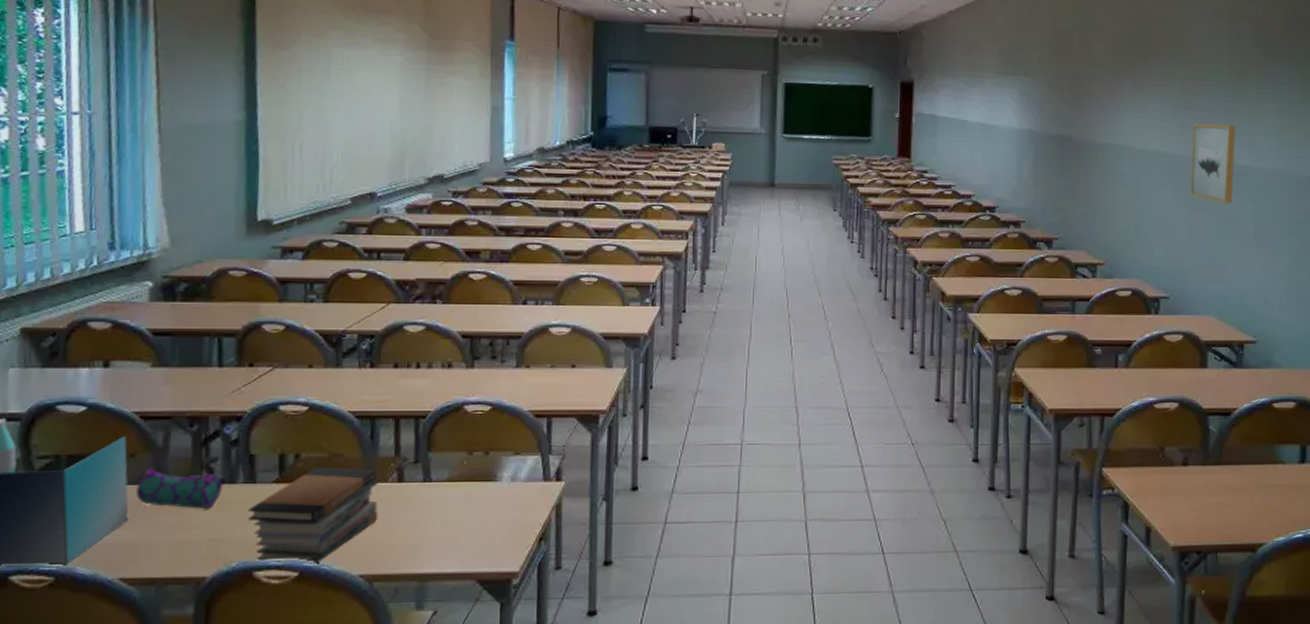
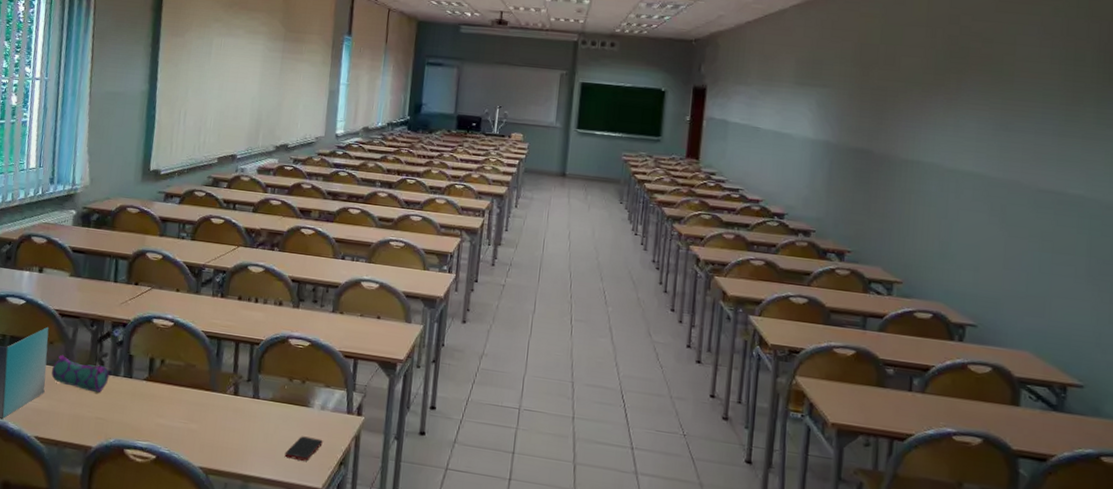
book stack: present [247,467,379,566] -> none [124,373,220,452]
cell phone: none [469,515,517,545] -> present [284,436,323,461]
wall art: present [1190,123,1235,203] -> none [1007,146,1067,234]

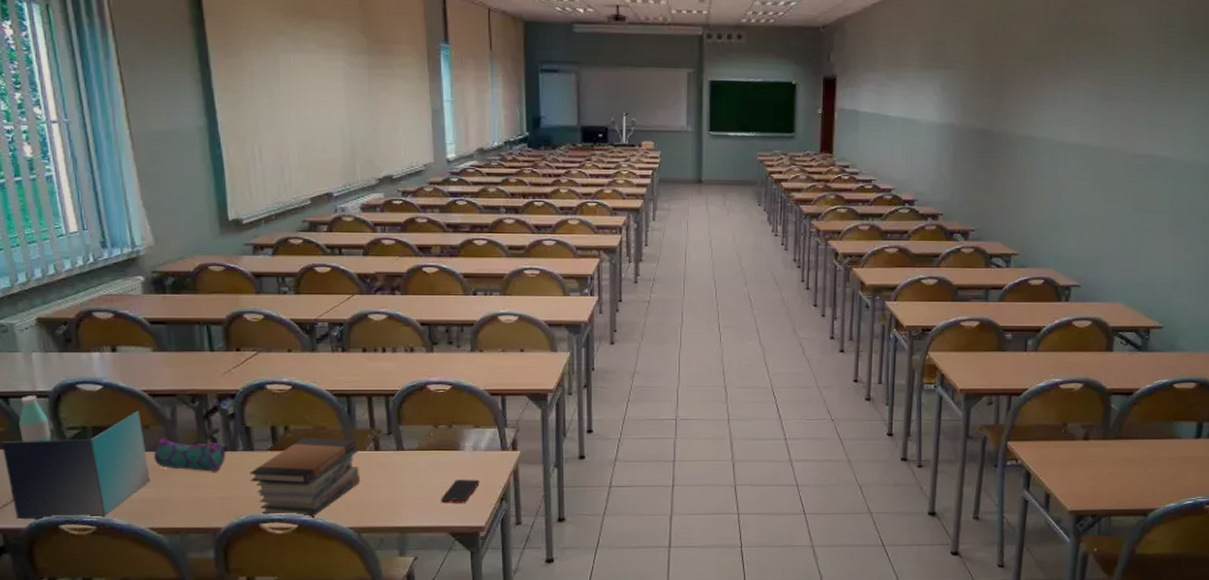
book stack: none [124,373,220,452] -> present [249,438,361,519]

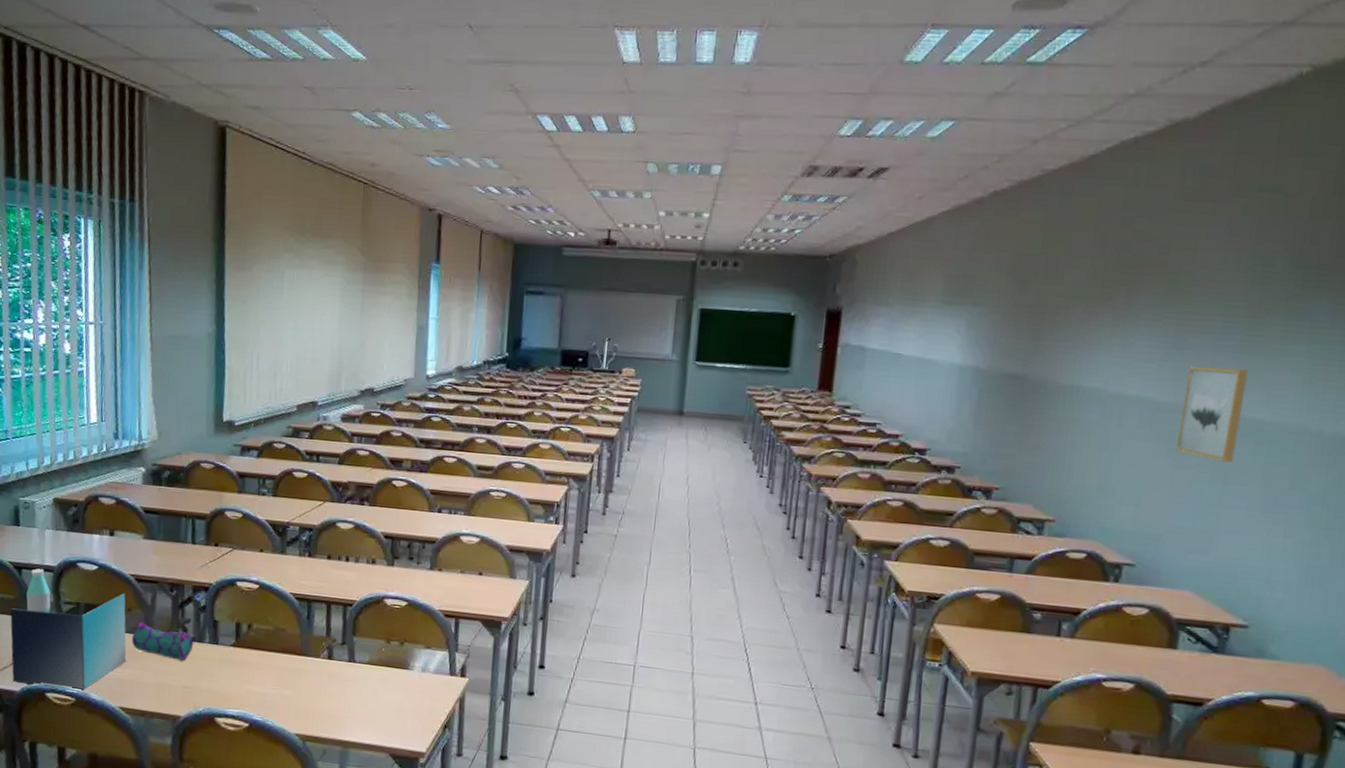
book stack: present [249,438,361,519] -> none [211,637,313,720]
cell phone: present [440,479,480,503] -> none [385,699,425,725]
wall art: none [1107,114,1158,194] -> present [1175,366,1248,462]

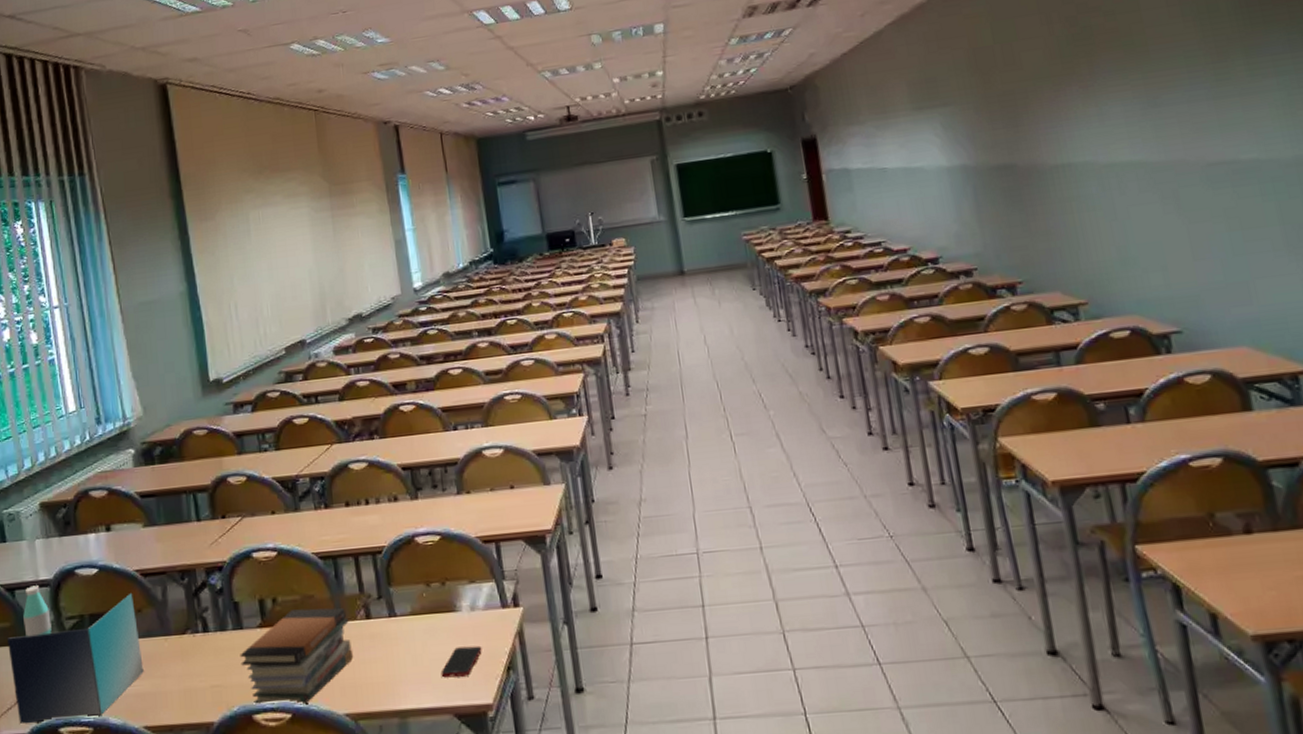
pencil case: present [131,621,197,660] -> none [146,621,219,657]
book stack: none [211,637,313,720] -> present [240,607,354,706]
cell phone: none [385,699,425,725] -> present [440,645,482,678]
wall art: present [1175,366,1248,462] -> none [1169,113,1244,209]

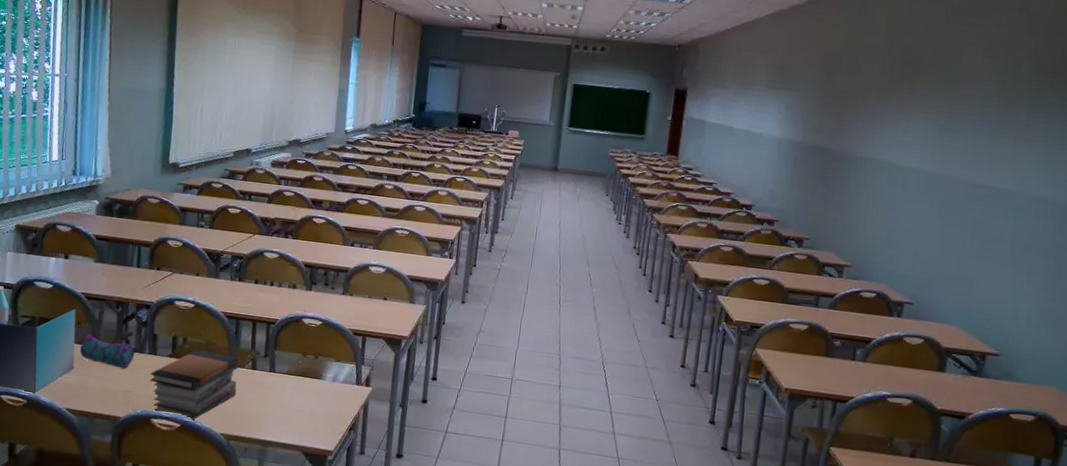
pencil case: none [146,621,219,657] -> present [79,334,138,368]
cell phone: present [440,645,482,678] -> none [299,405,334,427]

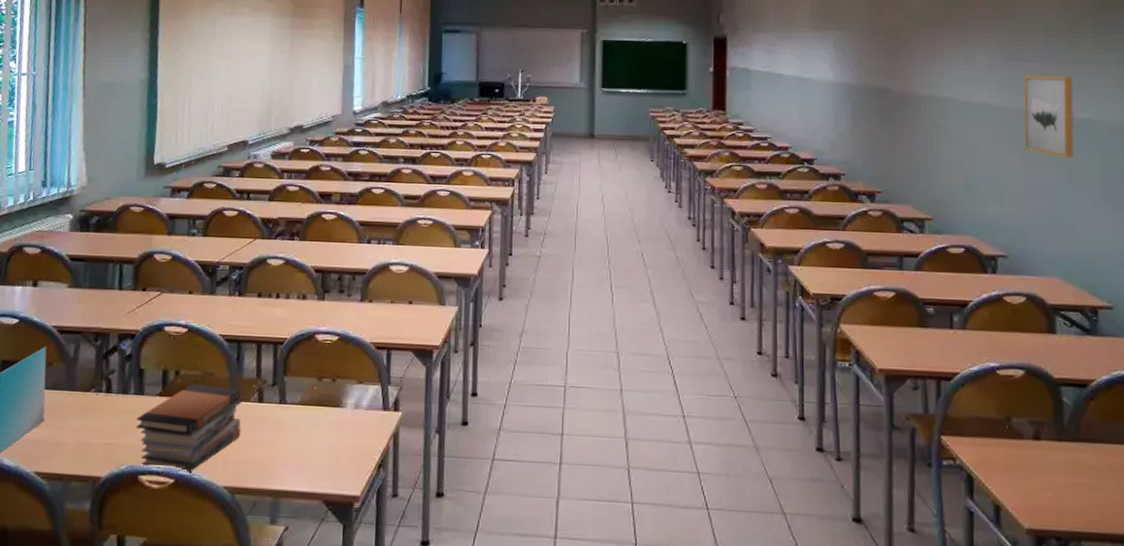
pencil case: present [79,334,138,368] -> none [51,376,121,414]
wall art: none [945,146,1001,223] -> present [1023,75,1074,158]

